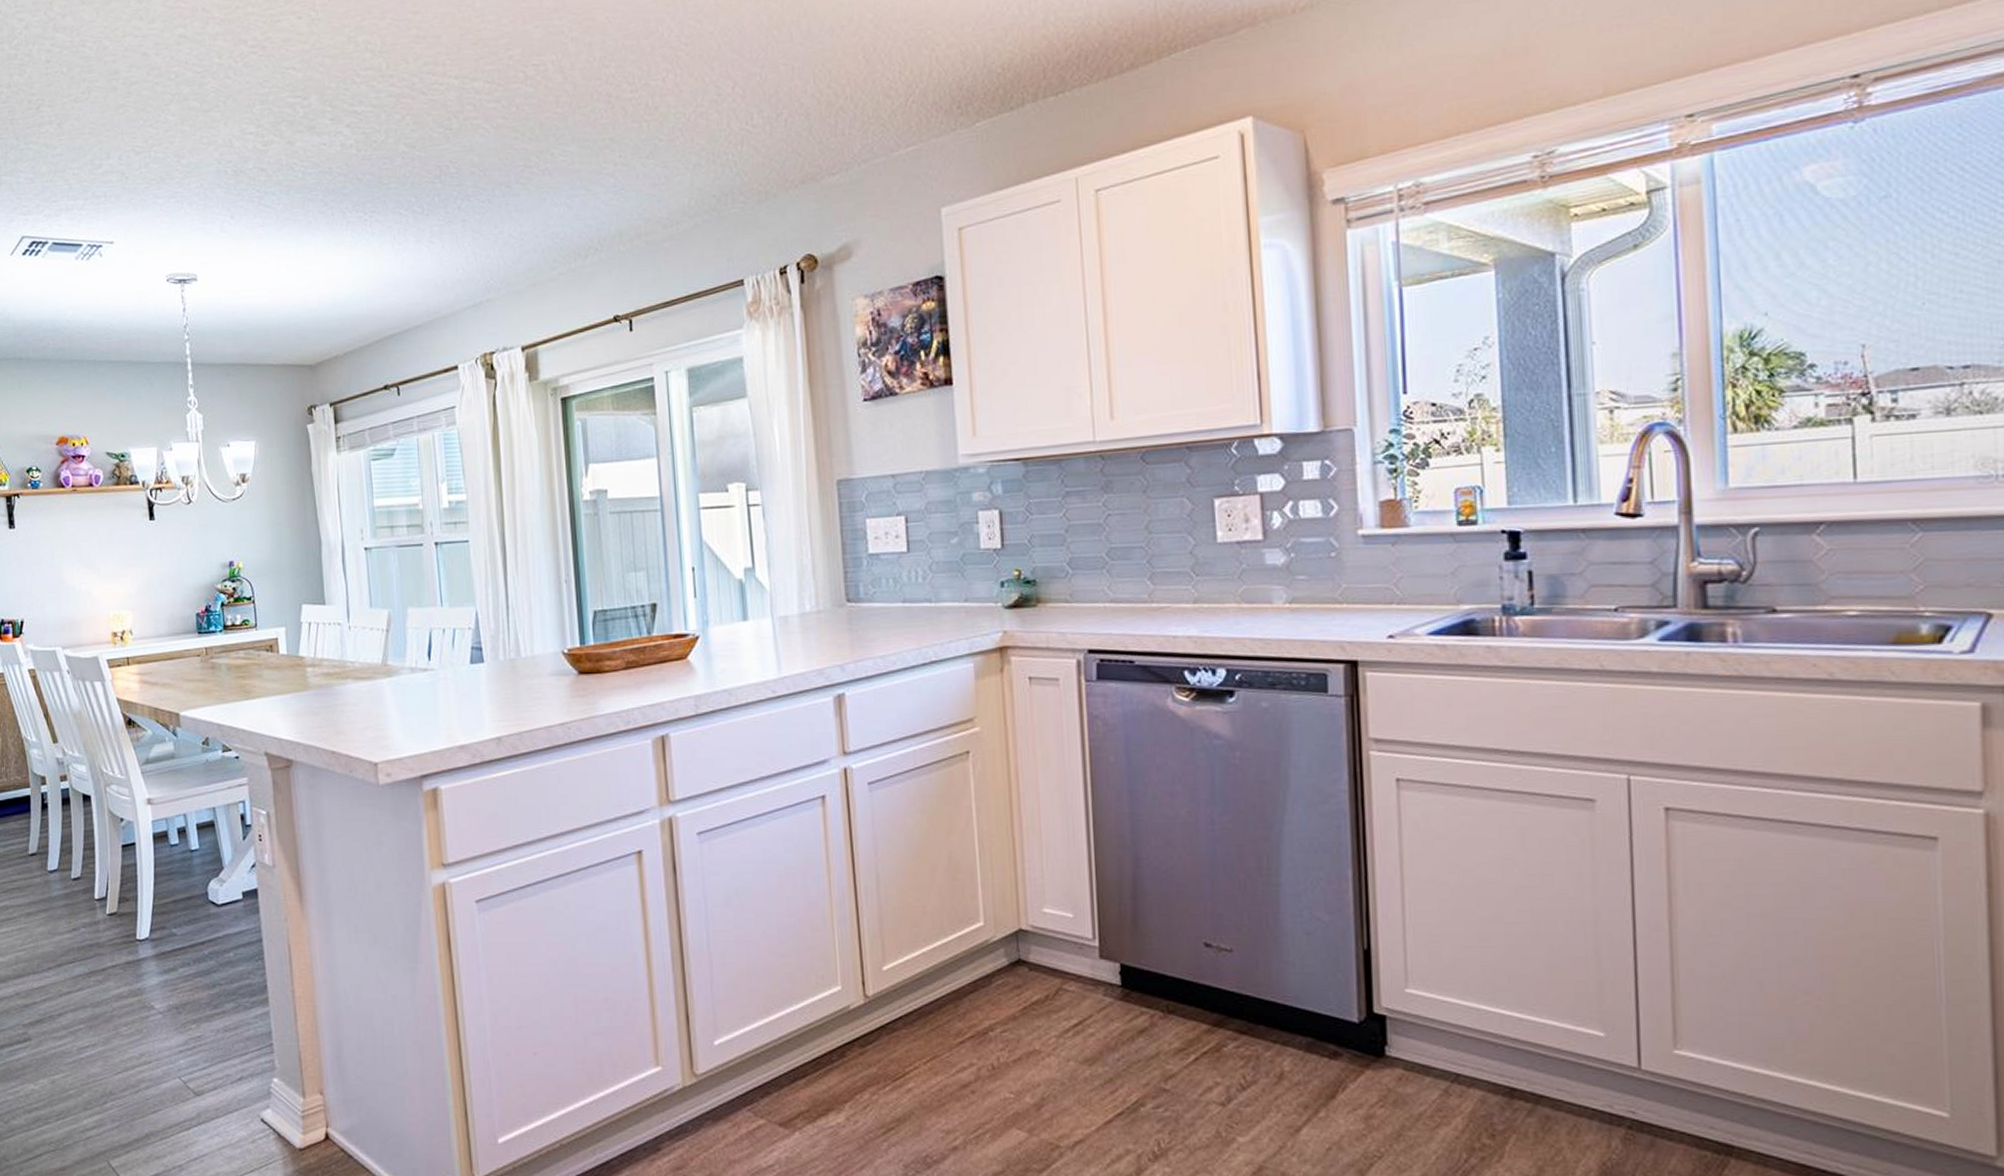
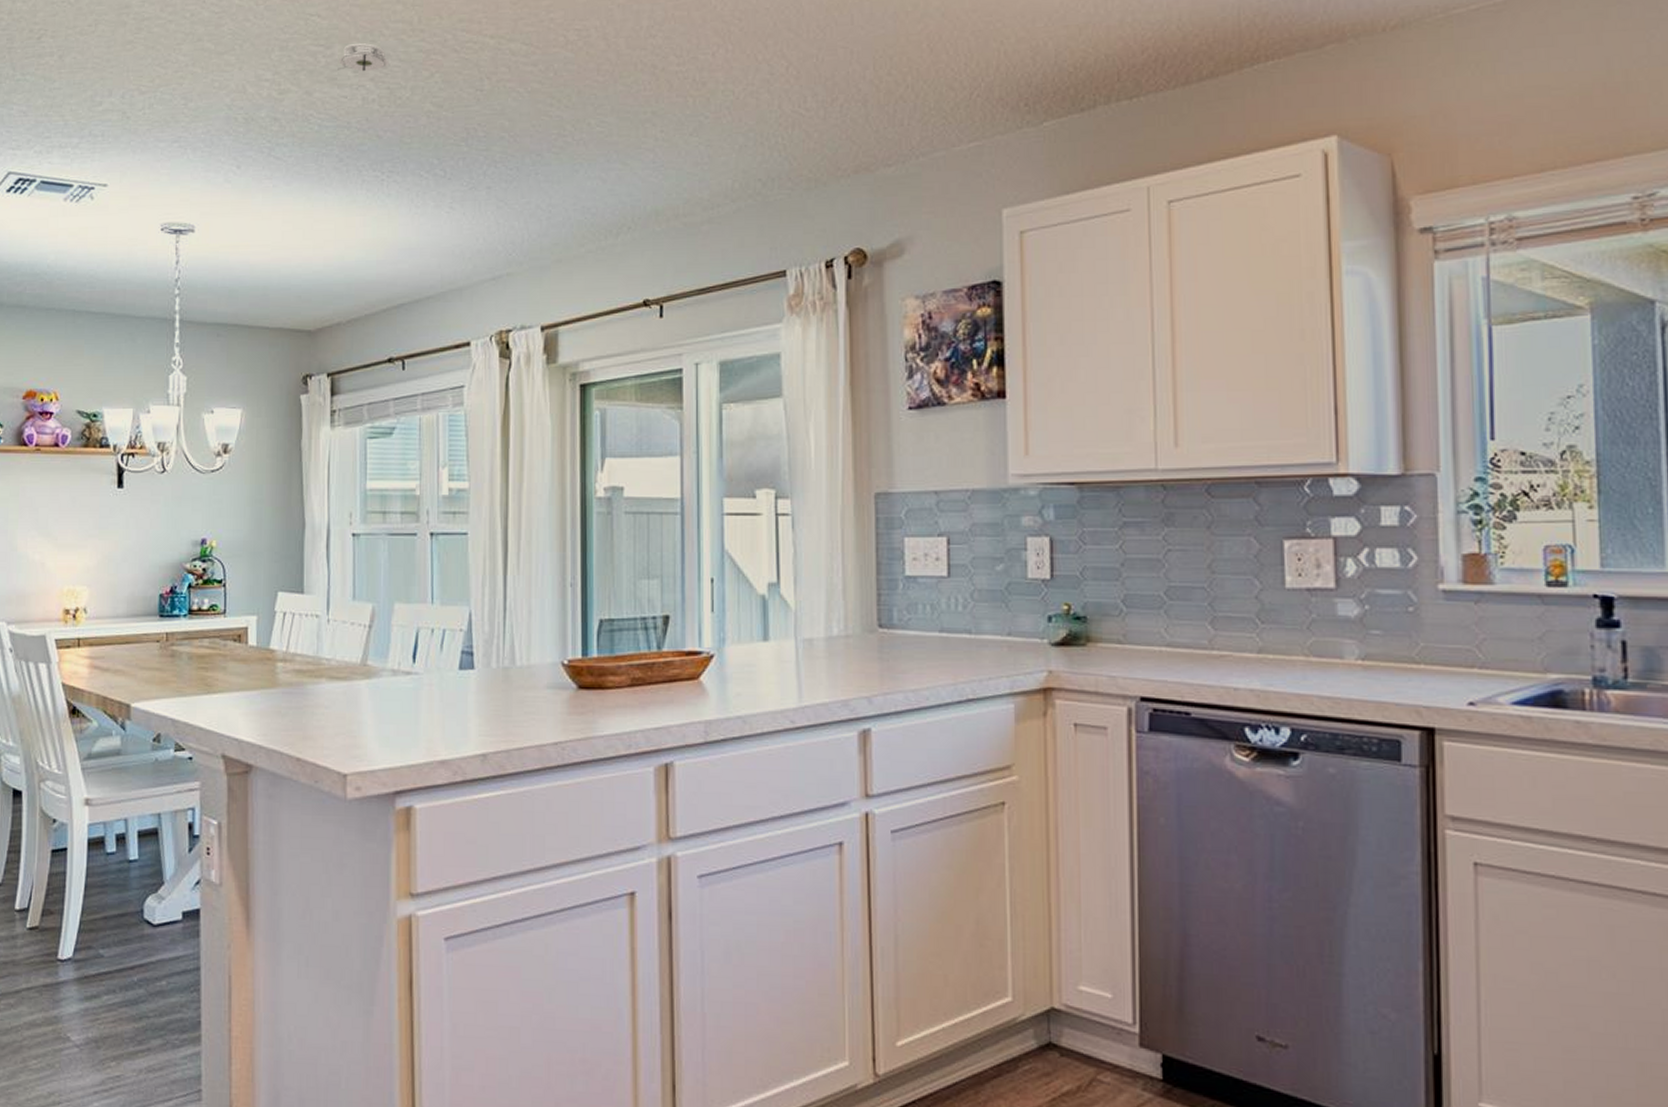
smoke detector: none [315,92,363,120] -> present [338,43,389,72]

